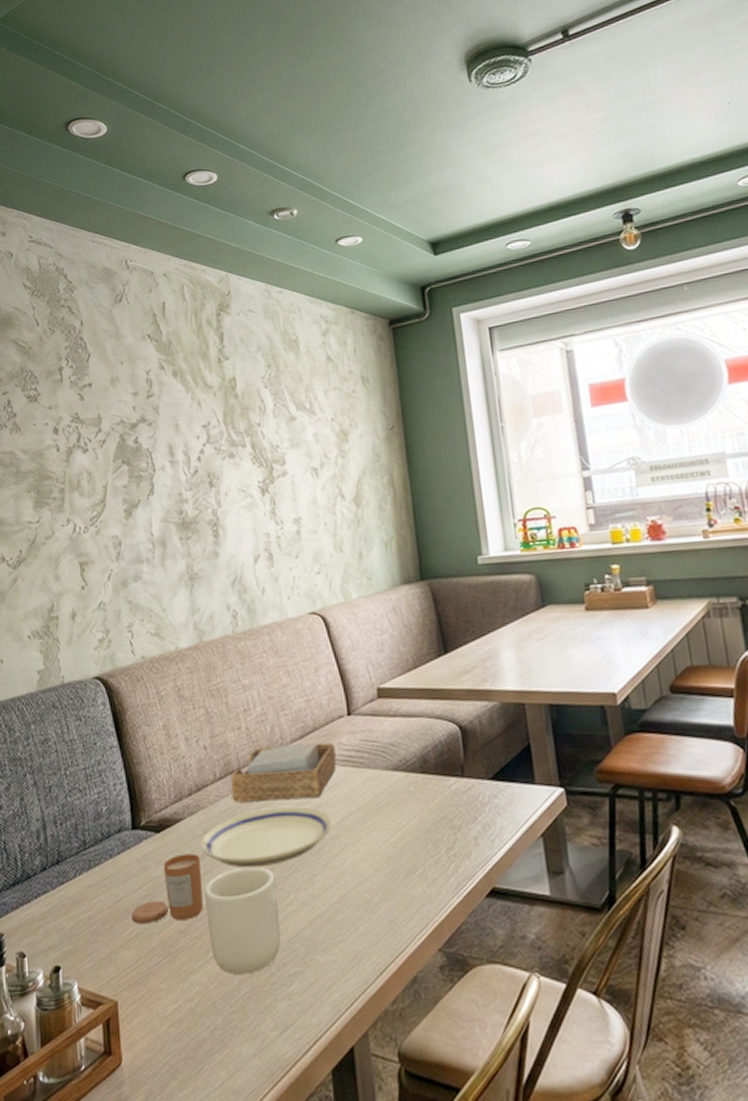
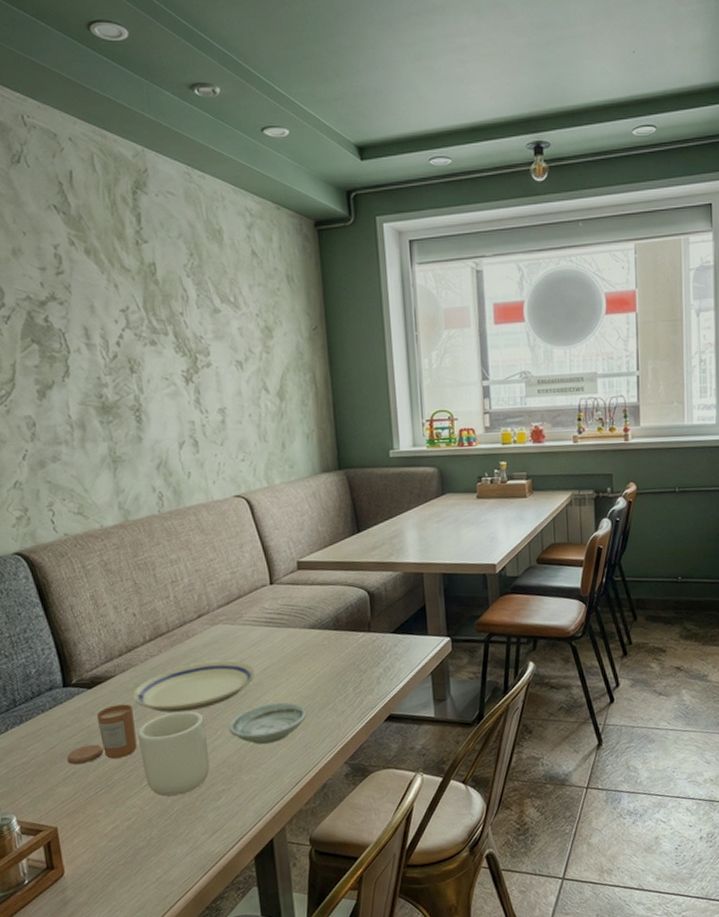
napkin holder: present [230,742,337,803] -> none [160,607,260,660]
saucer: none [301,862,393,917] -> present [228,702,308,745]

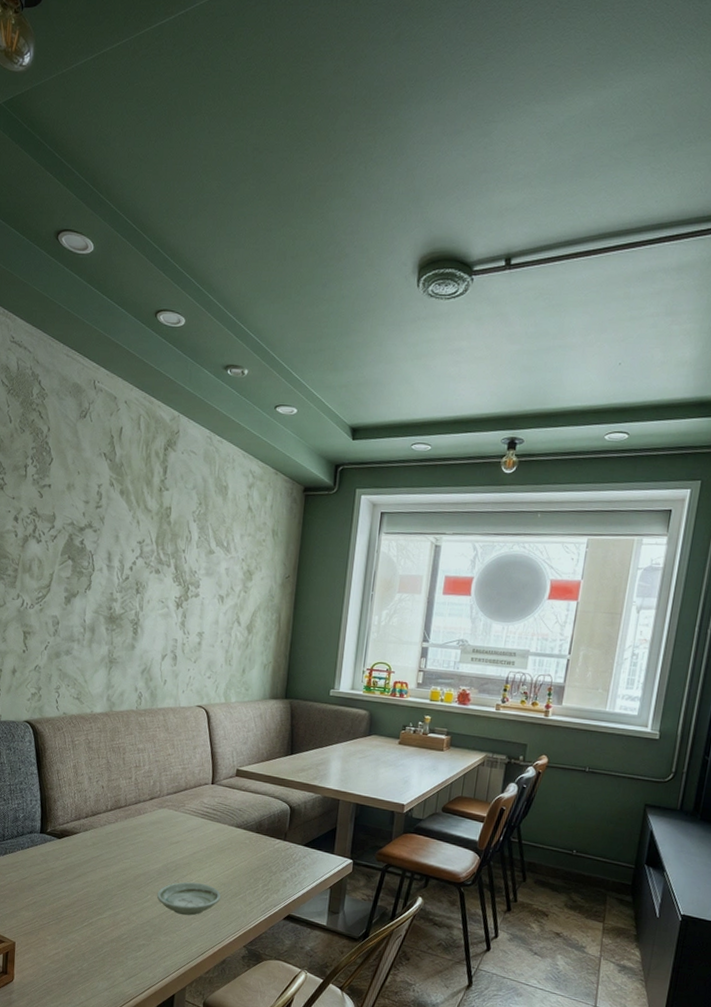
candle: present [67,704,137,765] -> none [32,855,88,899]
plate: present [132,660,256,713] -> none [89,836,187,875]
mug: present [138,711,210,797] -> none [86,872,140,940]

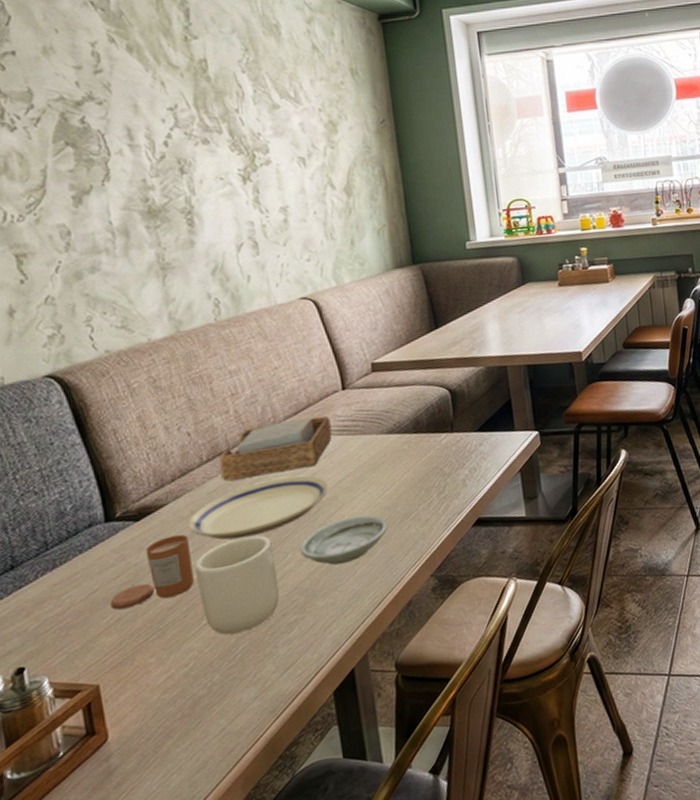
candle: none [32,855,88,899] -> present [110,534,194,610]
mug: none [86,872,140,940] -> present [195,535,280,635]
plate: none [89,836,187,875] -> present [188,475,329,540]
napkin holder: none [117,794,198,836] -> present [219,415,332,482]

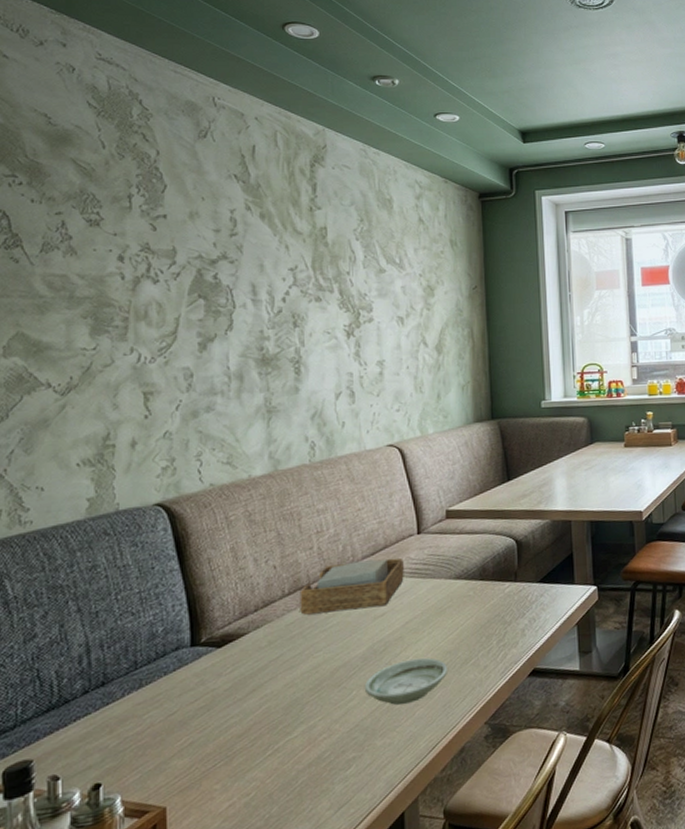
candle: present [110,534,194,610] -> none [186,663,264,734]
plate: present [188,475,329,540] -> none [265,614,397,673]
mug: present [195,535,280,635] -> none [267,670,342,767]

